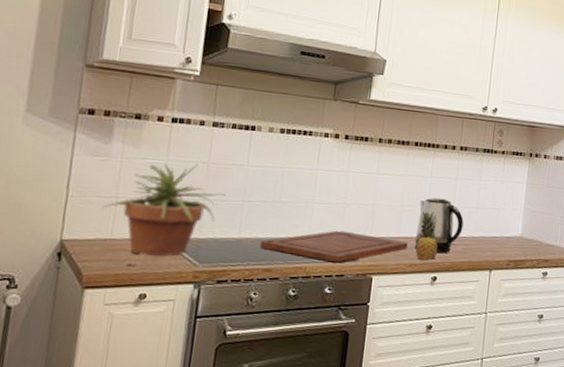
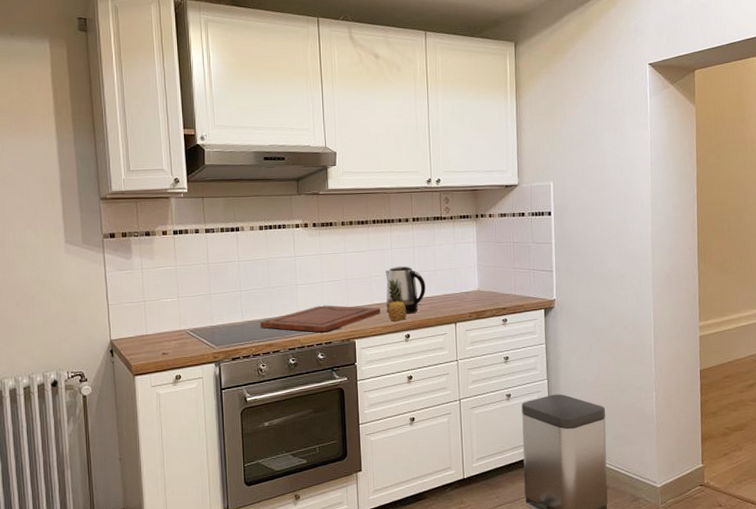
potted plant: present [103,163,226,256] -> none [136,265,226,345]

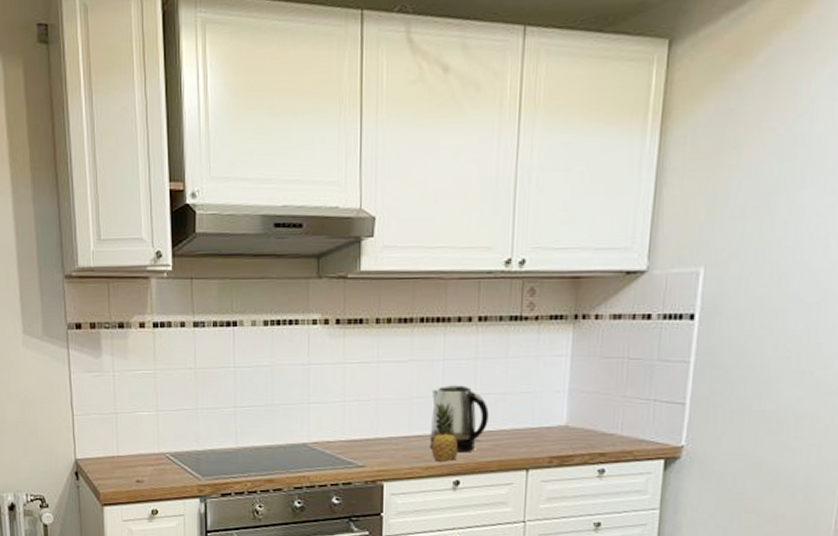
cutting board: present [259,305,381,333] -> none [258,433,422,470]

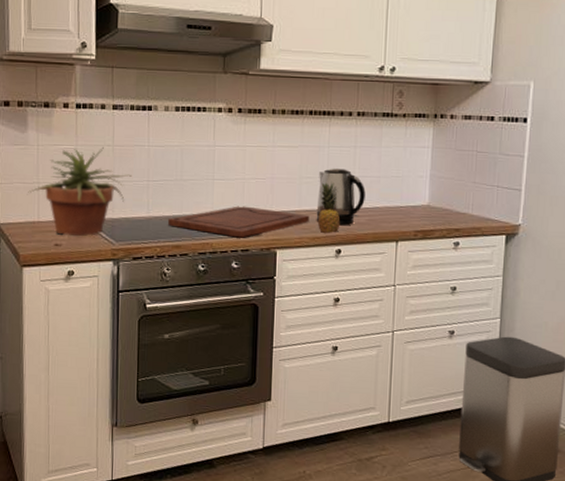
potted plant: none [105,370,217,471] -> present [28,146,132,236]
cutting board: none [258,433,422,470] -> present [167,206,310,238]

